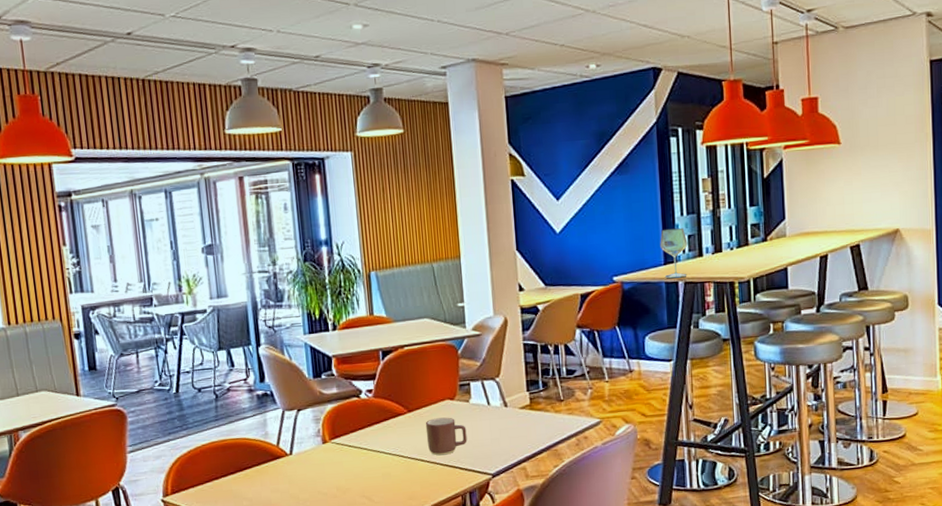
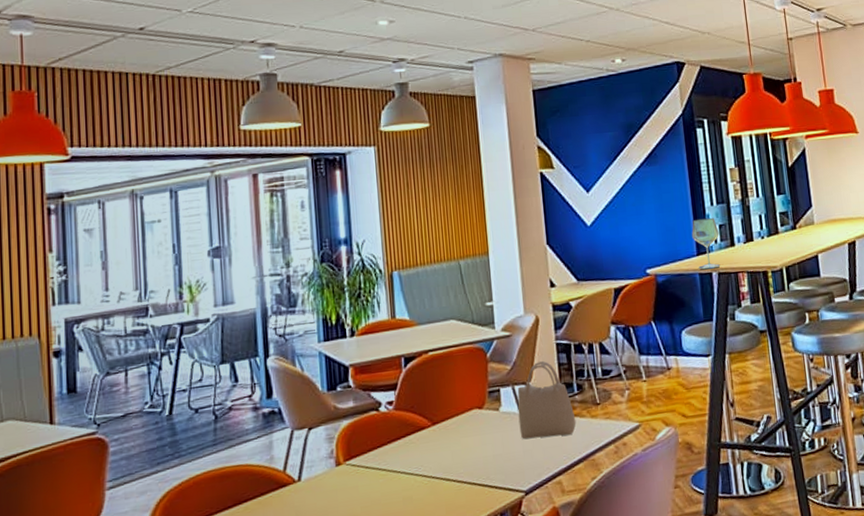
mug: present [425,417,467,456] -> none [451,428,498,473]
handbag: none [486,359,541,429] -> present [517,360,576,440]

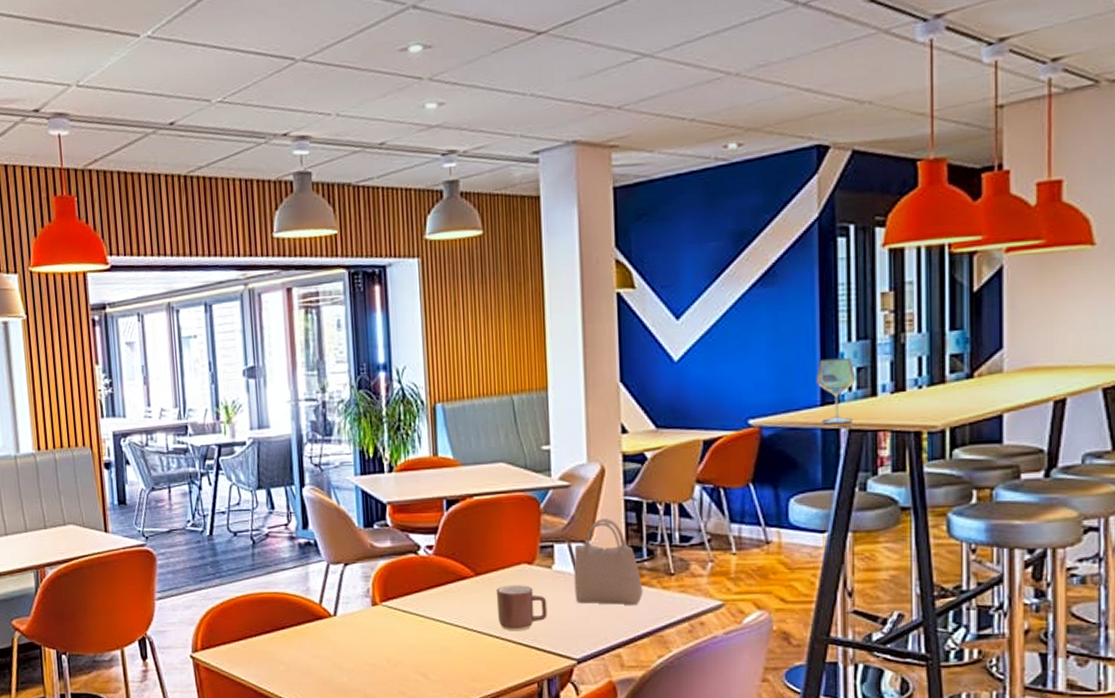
mug: none [451,428,498,473] -> present [496,585,548,631]

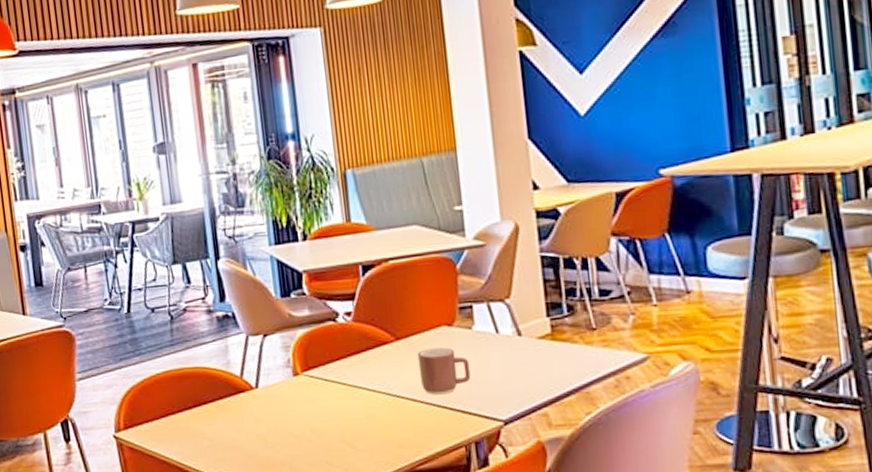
handbag: present [573,517,643,605] -> none [493,275,566,364]
wine glass: present [816,357,856,425] -> none [724,102,765,171]

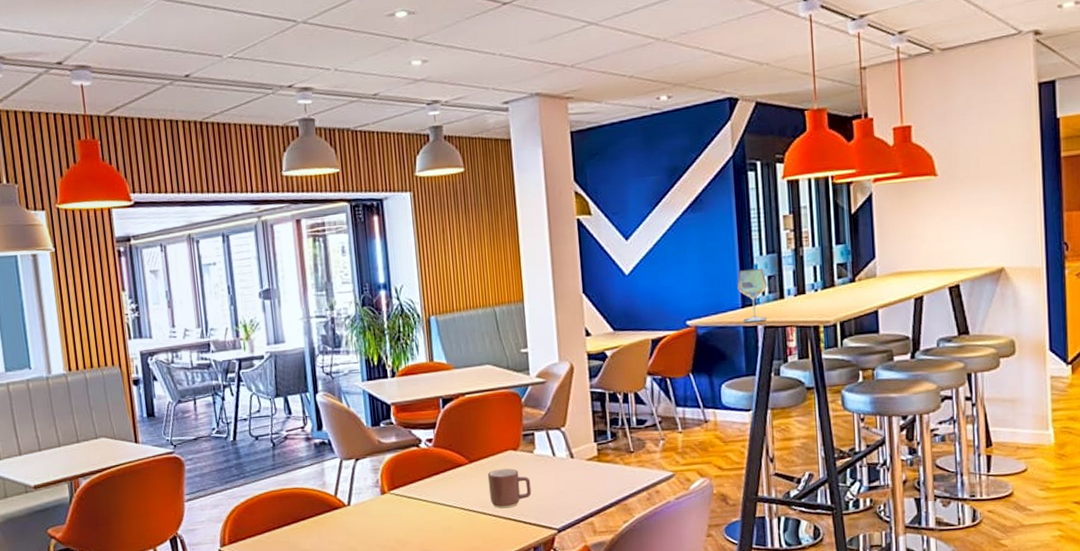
wine glass: none [724,102,765,171] -> present [737,268,768,323]

